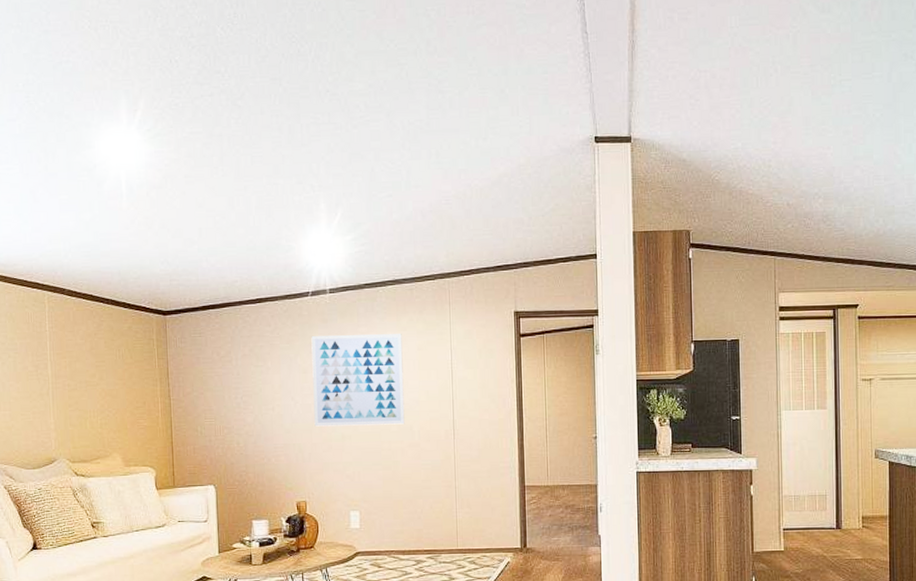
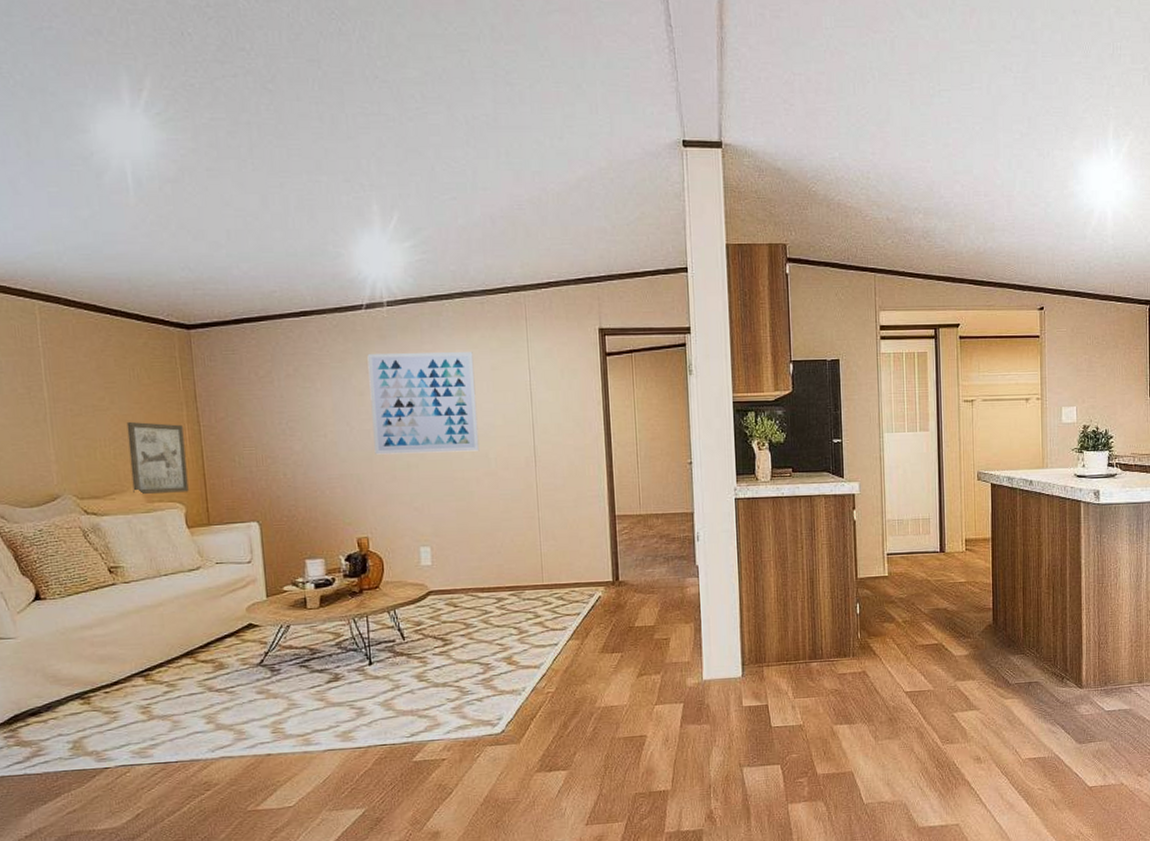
wall art: none [112,396,159,459] -> present [126,422,189,494]

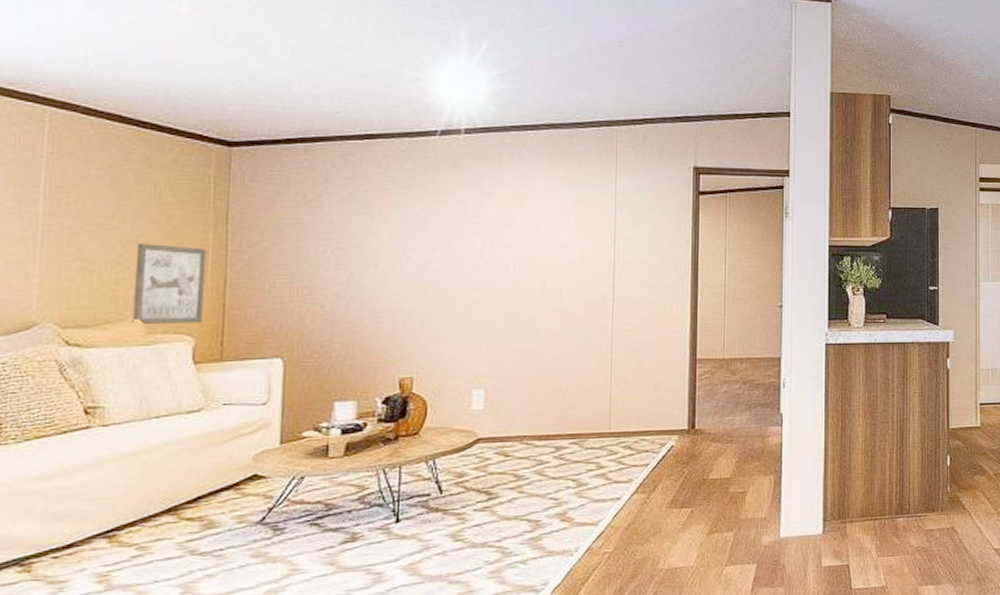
wall art: present [367,352,480,455] -> none [432,181,555,288]

